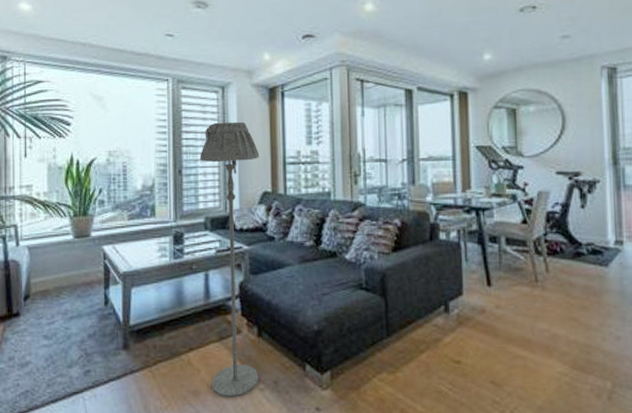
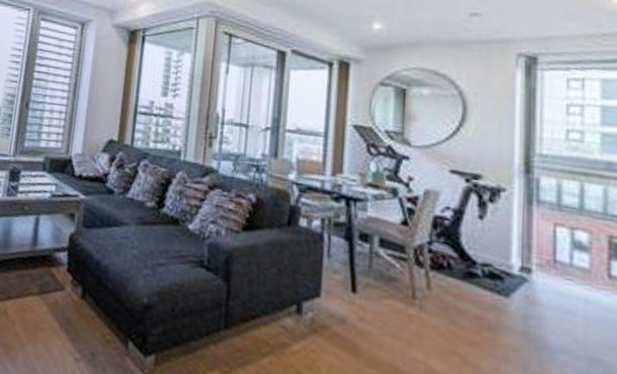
floor lamp: present [199,121,259,398] -> none [24,59,111,363]

